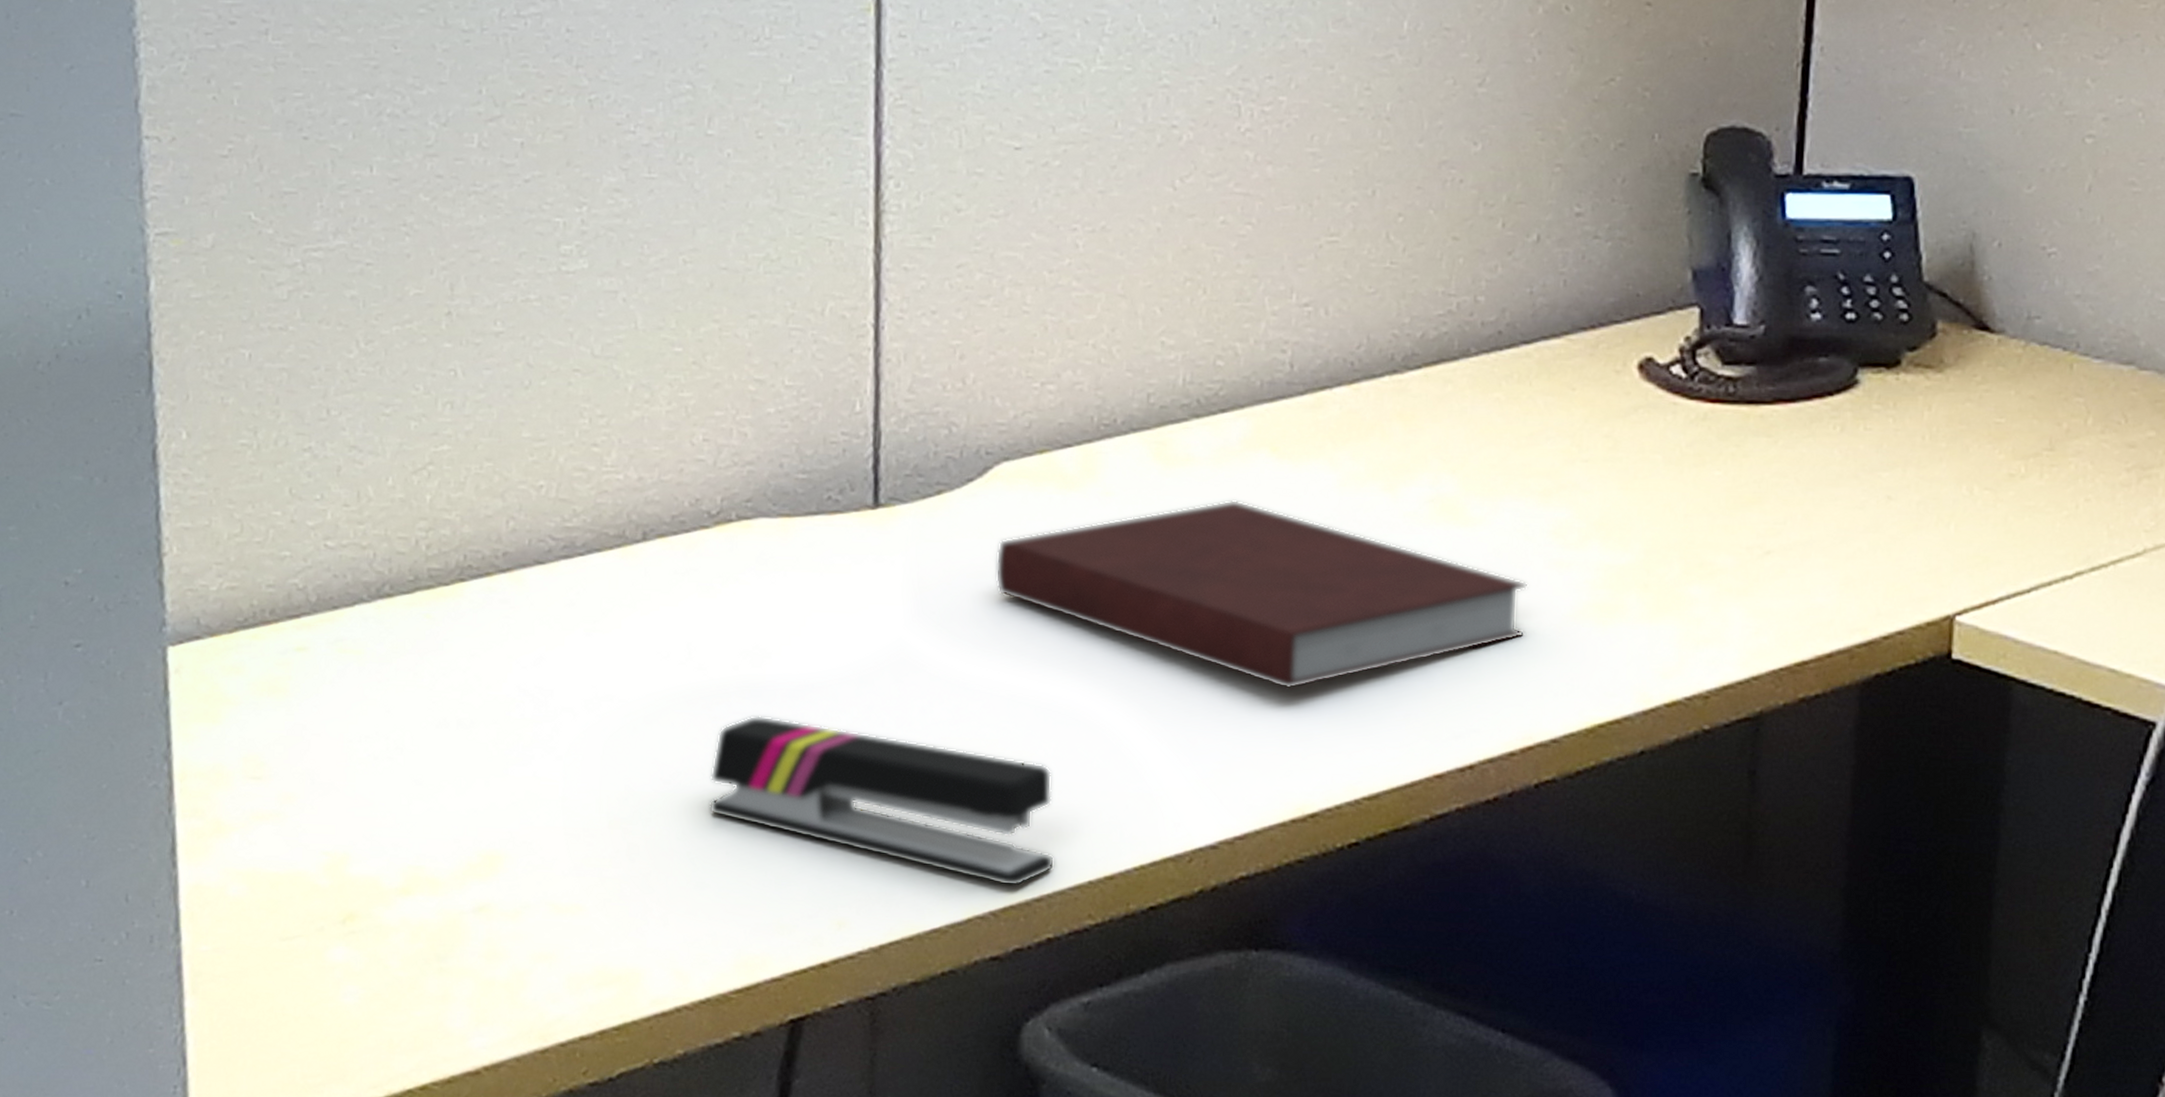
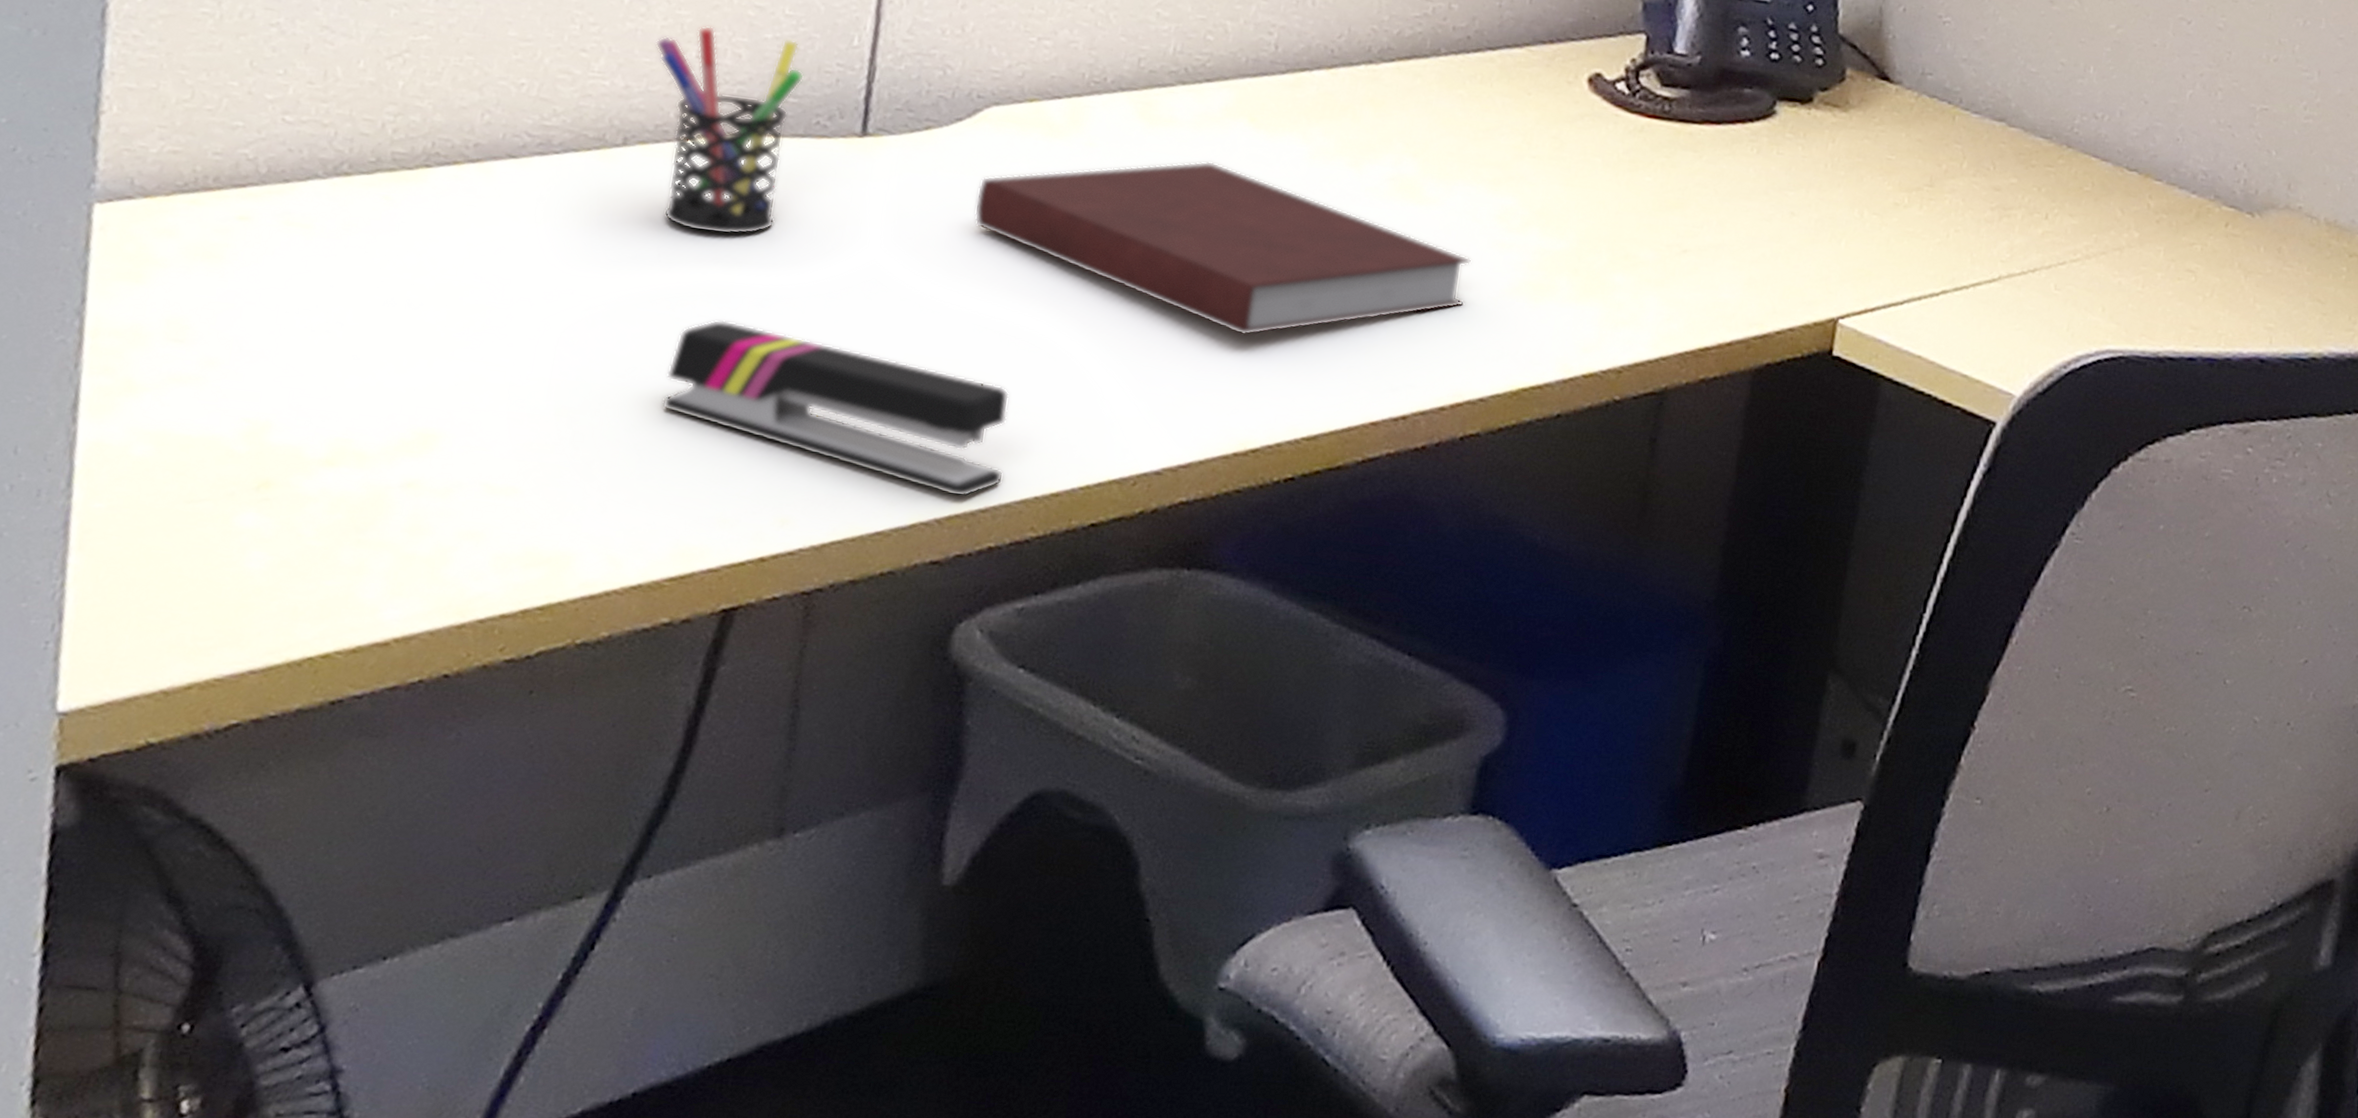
pen holder: none [663,405,810,626] -> present [655,25,804,235]

